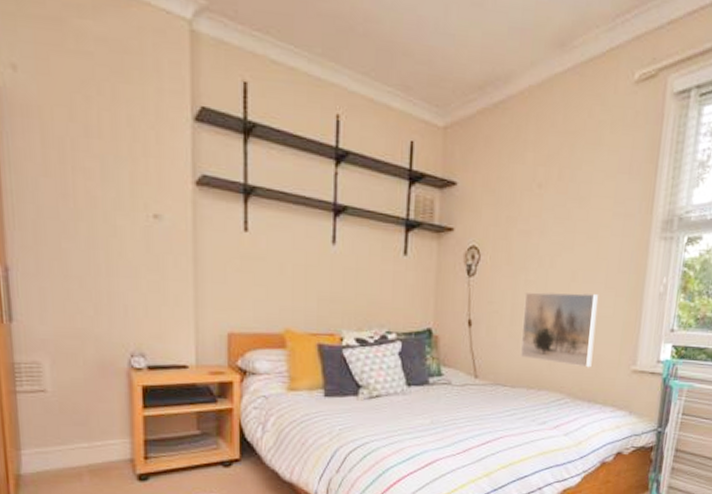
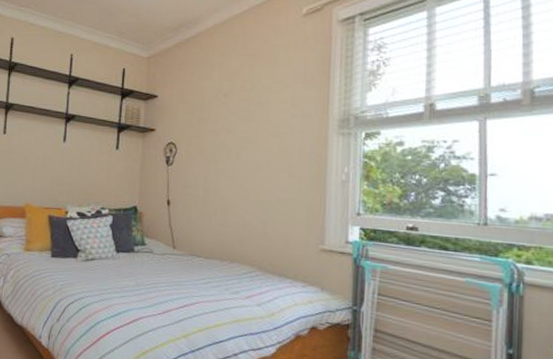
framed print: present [520,292,598,368] -> none [212,178,282,245]

